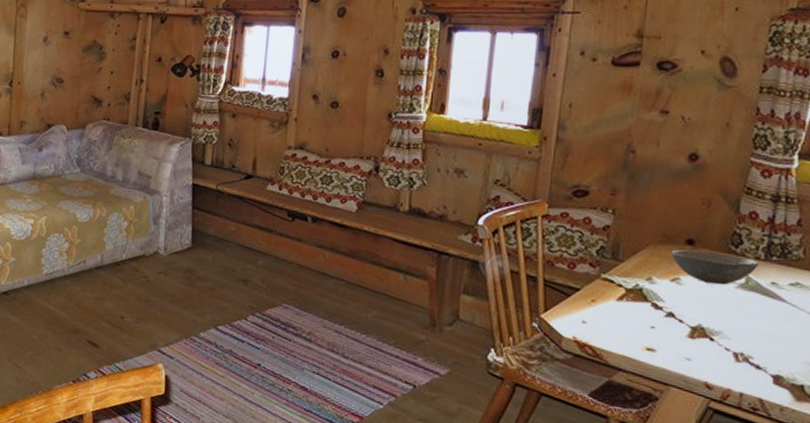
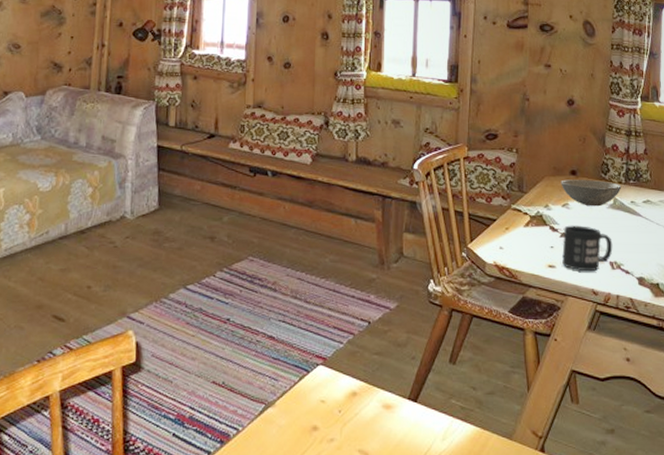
mug: none [666,303,740,362] -> present [562,225,613,272]

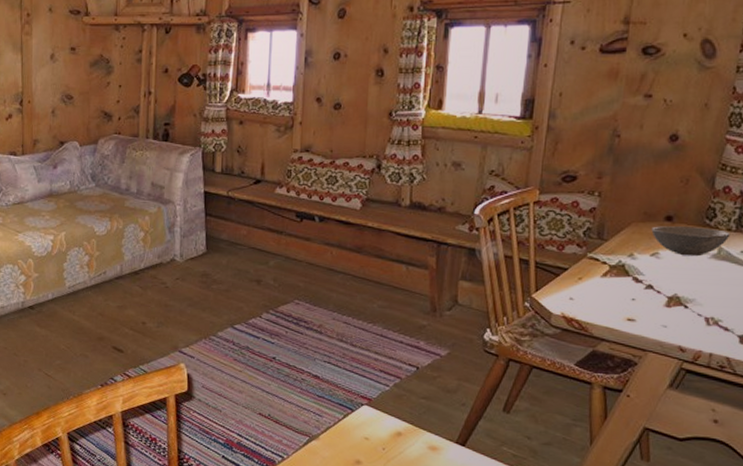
mug: present [562,225,613,272] -> none [645,276,711,327]

